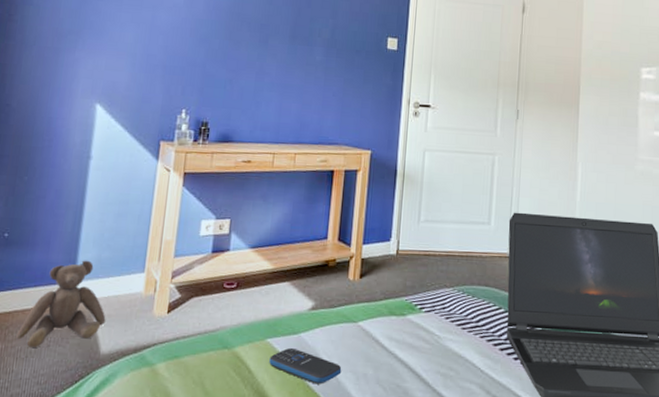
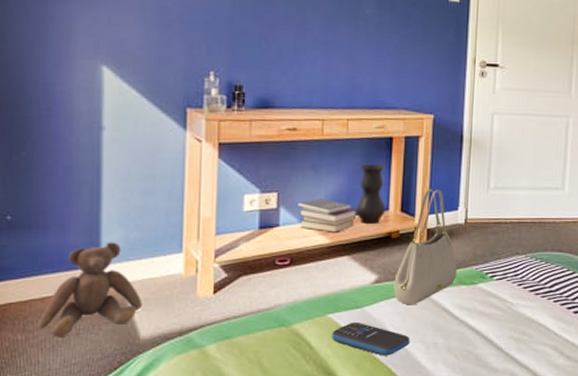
books: none [247,226,299,259] -> present [298,198,357,233]
vase: none [297,194,326,252] -> present [355,164,386,224]
handbag: none [328,219,388,334] -> present [393,188,457,305]

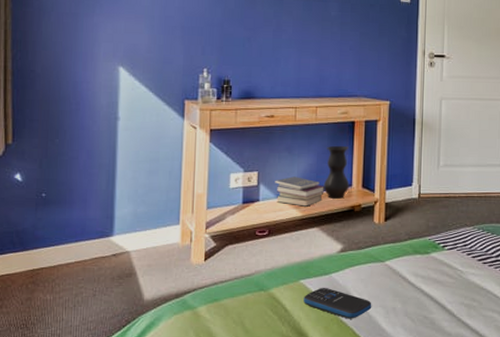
teddy bear: present [38,242,142,338] -> none [63,215,147,298]
handbag: present [393,188,457,305] -> none [357,166,412,273]

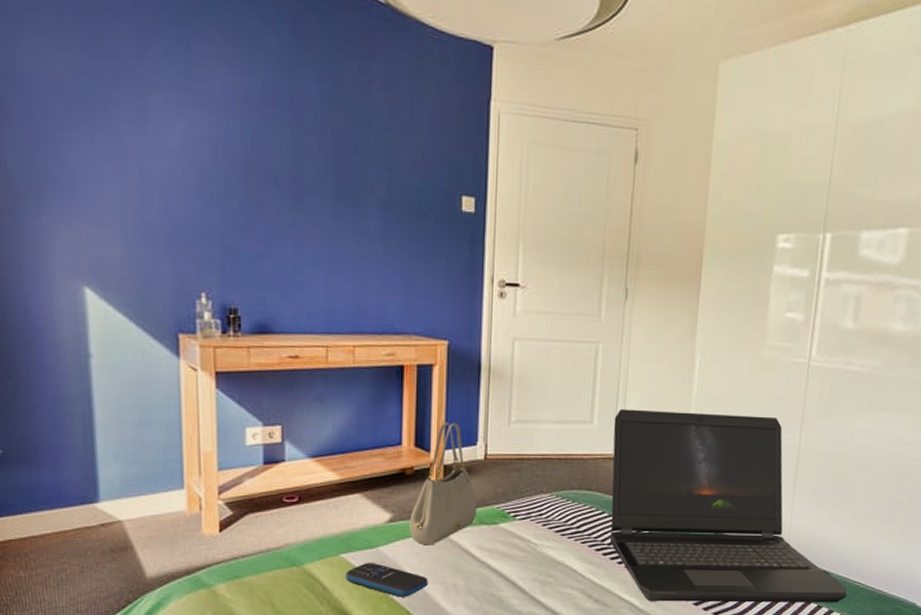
books: present [275,176,324,207] -> none [304,432,367,469]
vase: present [323,145,350,199] -> none [366,394,399,460]
handbag: none [357,166,412,273] -> present [409,421,477,546]

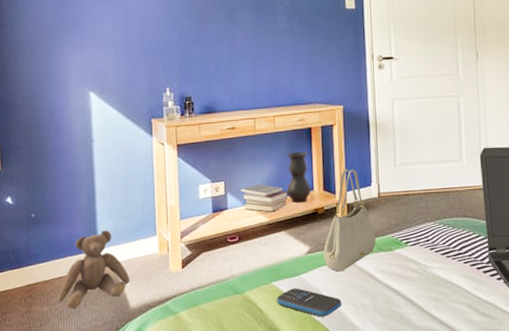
teddy bear: none [40,477,146,576] -> present [57,230,130,309]
books: none [304,432,367,469] -> present [241,184,288,212]
vase: none [366,394,399,460] -> present [286,151,312,203]

